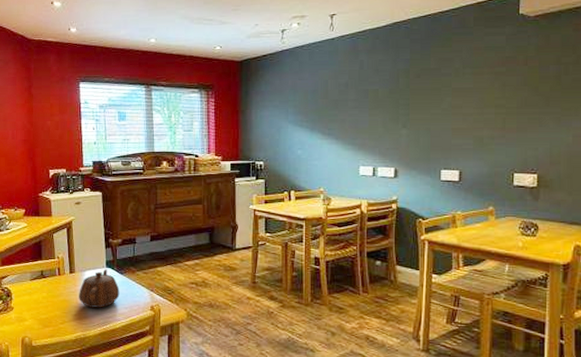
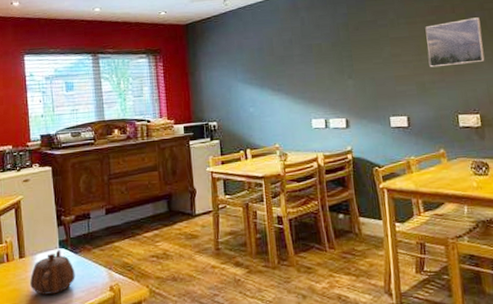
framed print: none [491,72,554,122] -> present [425,17,485,68]

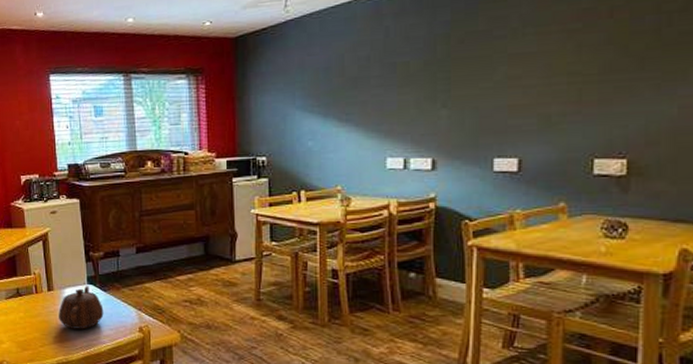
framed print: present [425,17,485,68] -> none [561,24,651,95]

